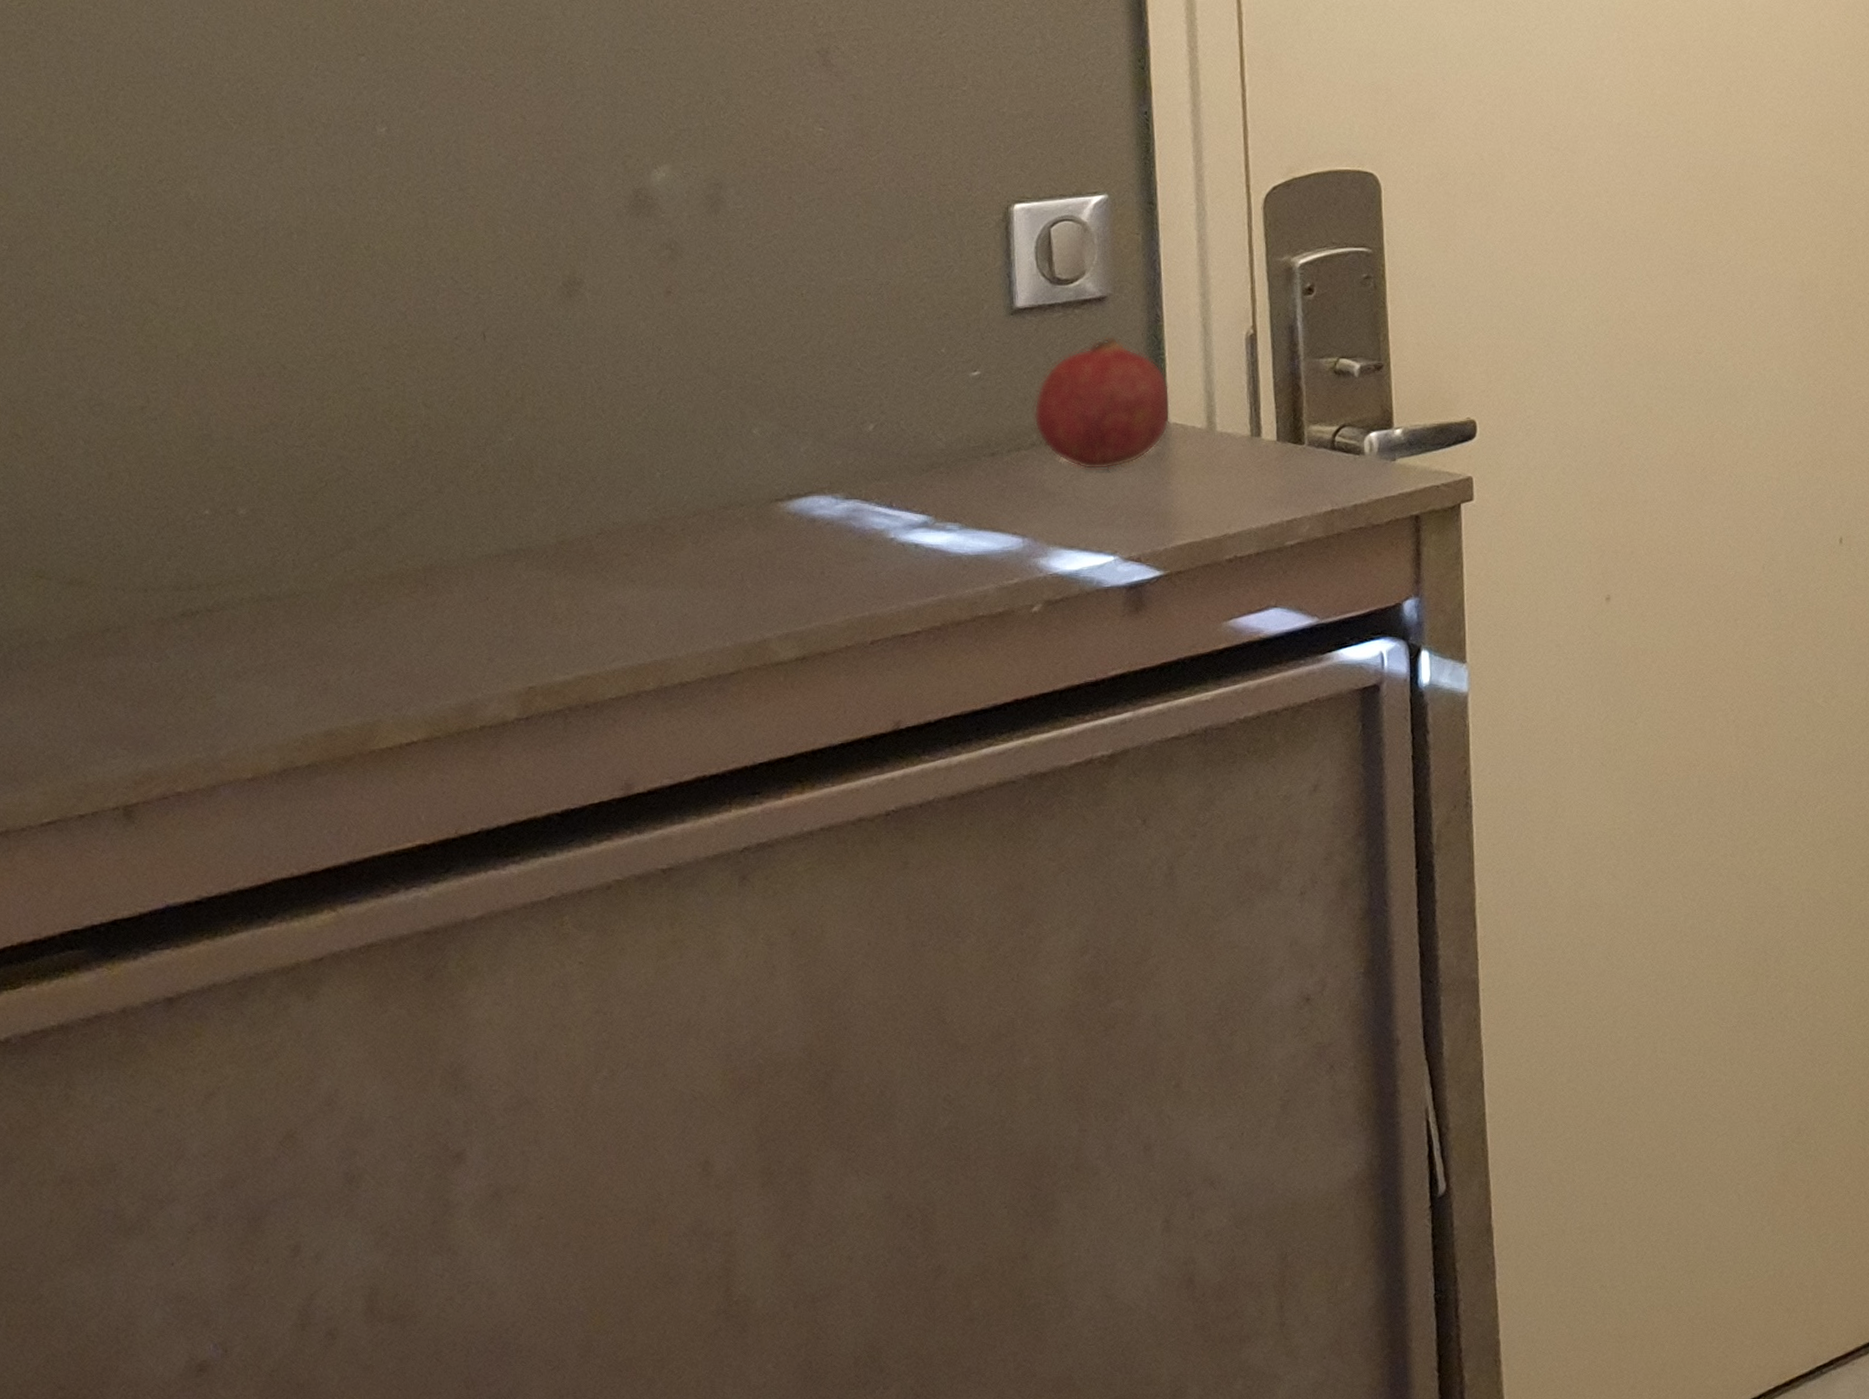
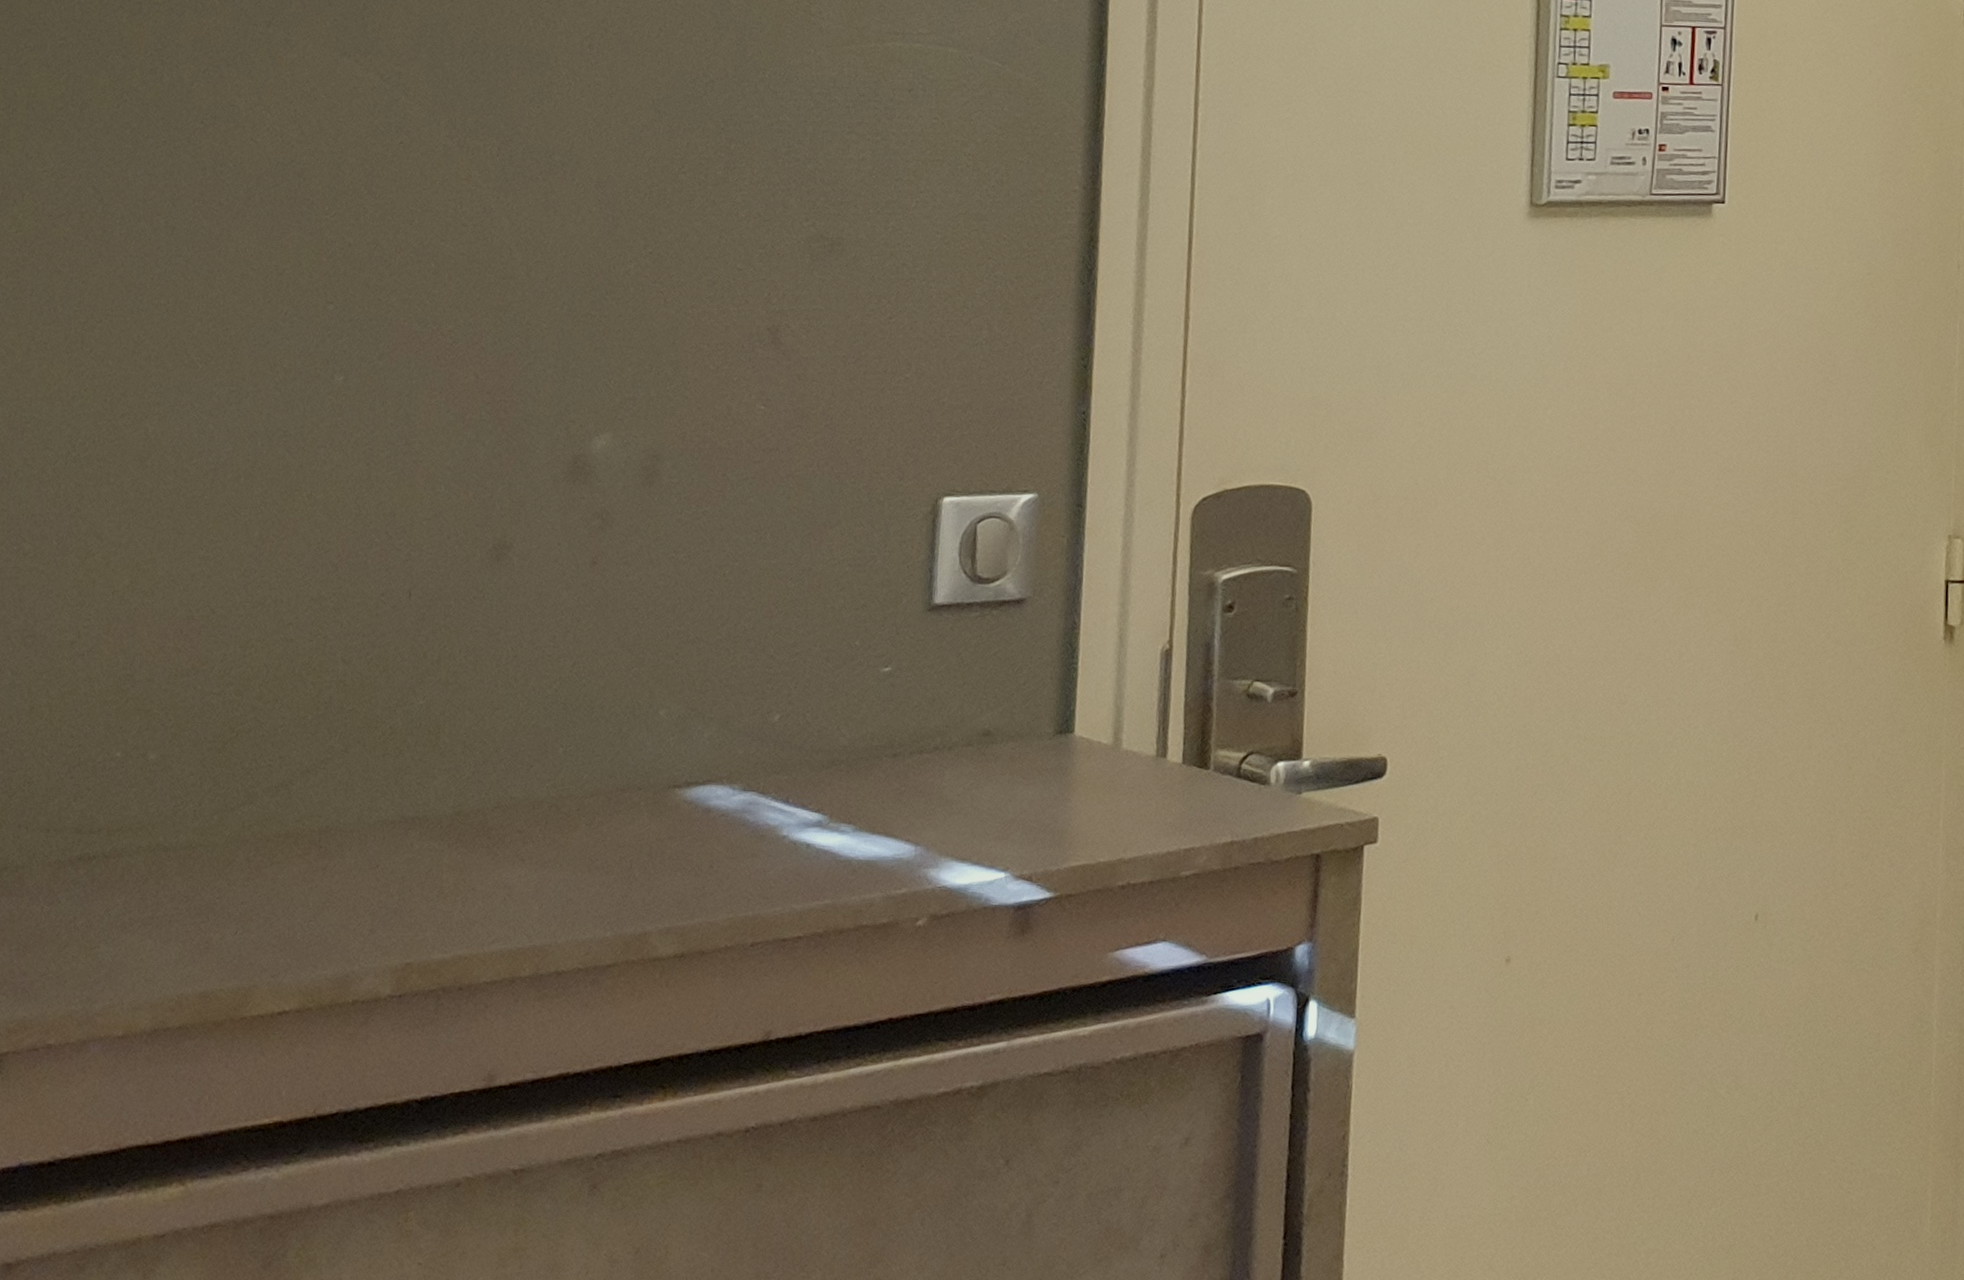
fruit: present [1033,335,1170,470] -> none [939,640,1079,781]

